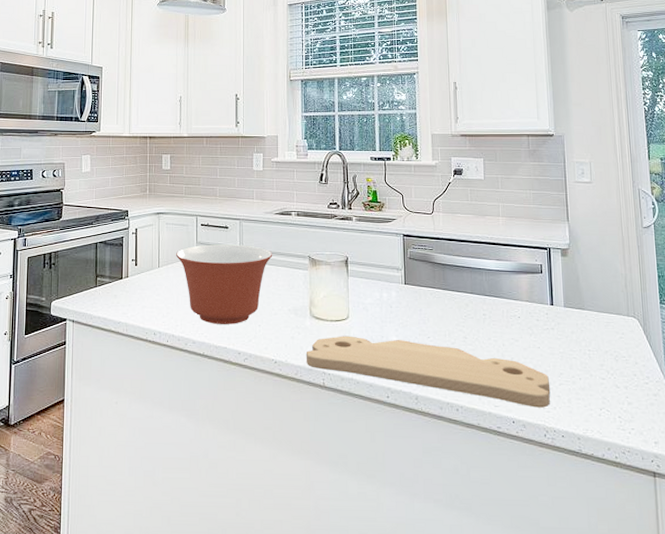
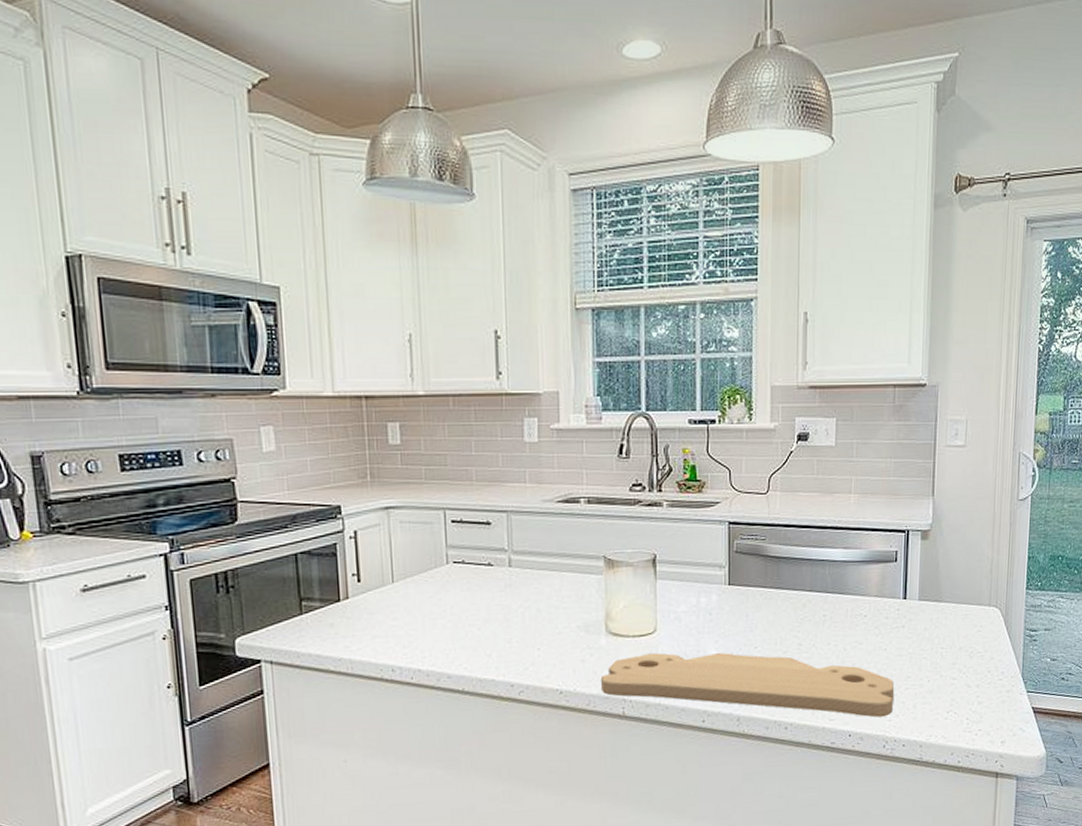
mixing bowl: present [176,244,273,324] -> none [417,545,555,652]

